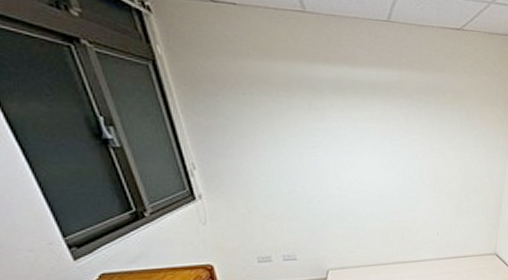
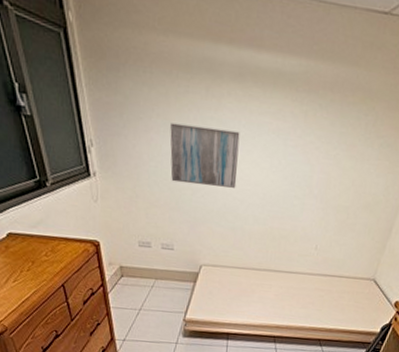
wall art: none [277,137,352,193] -> present [170,122,240,188]

